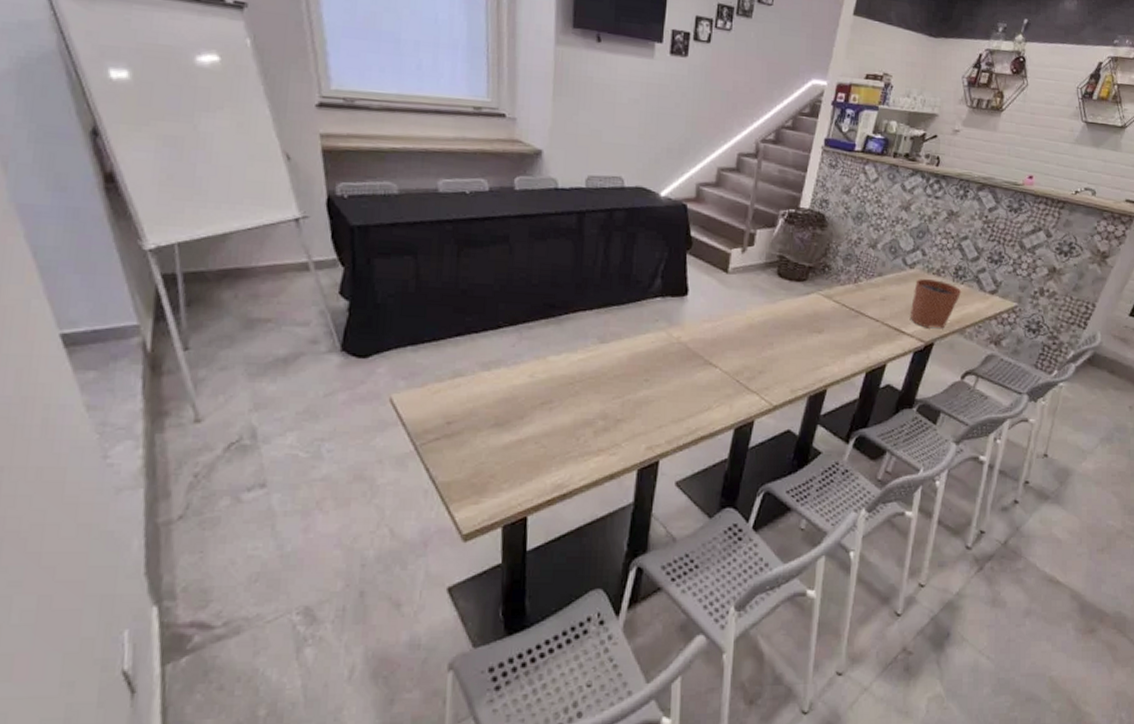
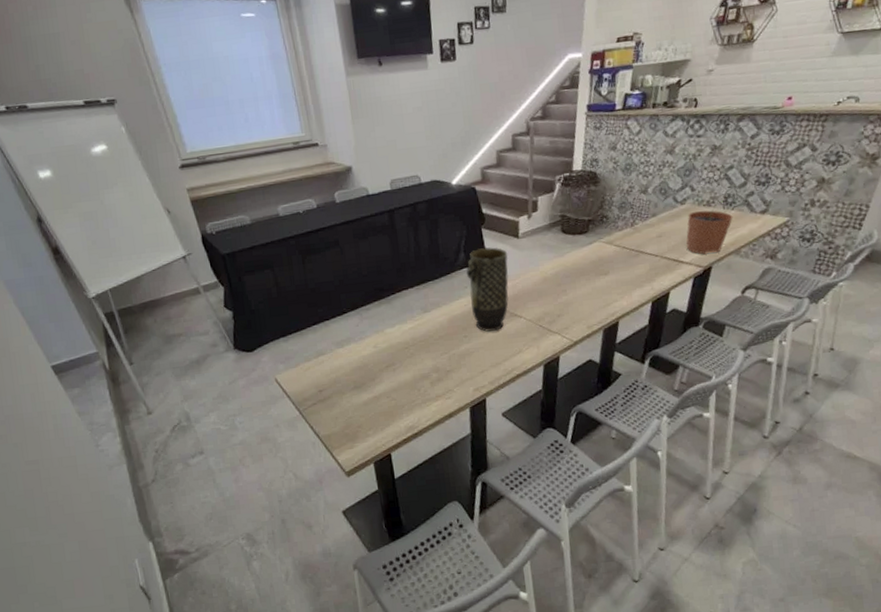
vase: none [659,277,713,380] -> present [466,247,509,333]

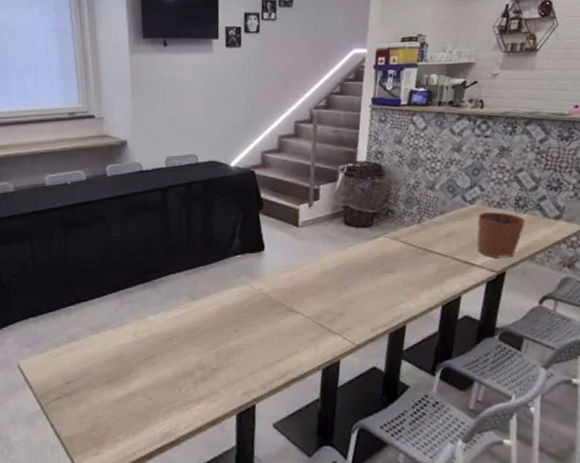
vase: present [466,247,509,333] -> none [240,234,287,328]

